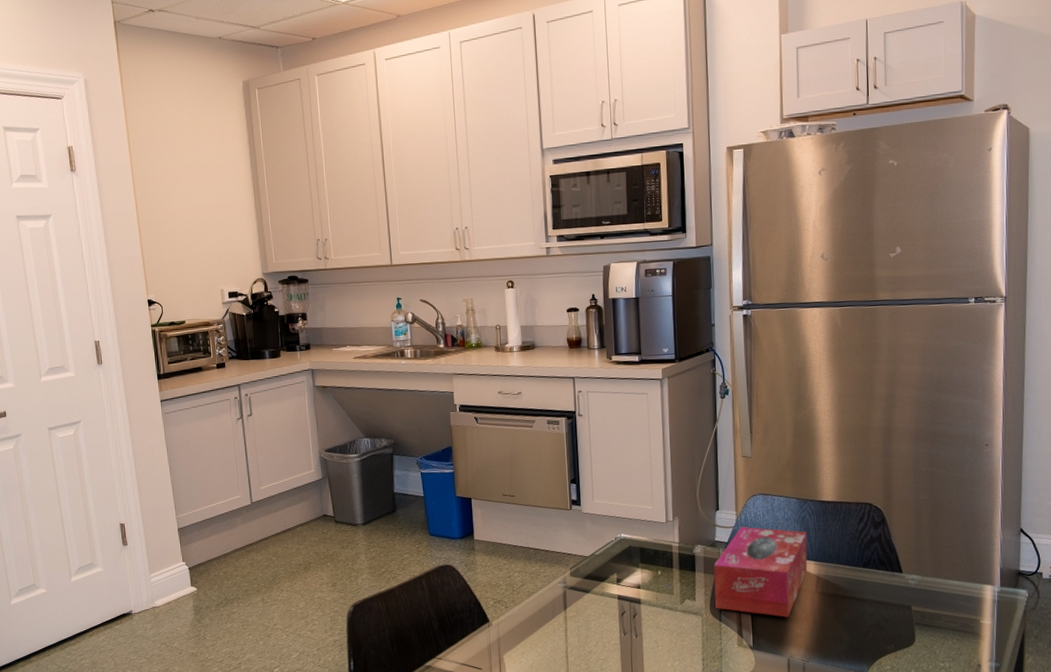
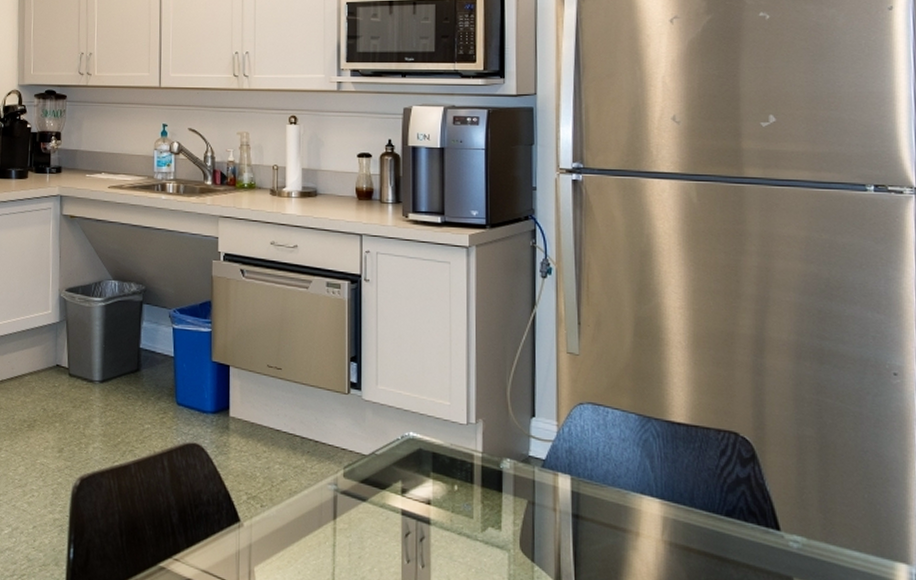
tissue box: present [713,527,808,617] -> none [526,442,651,569]

